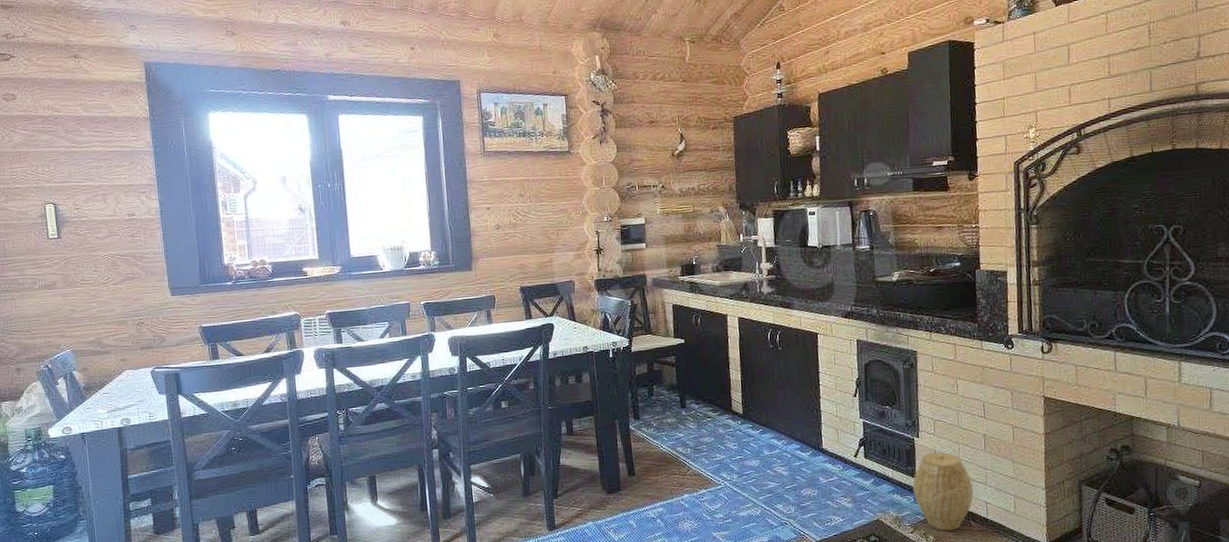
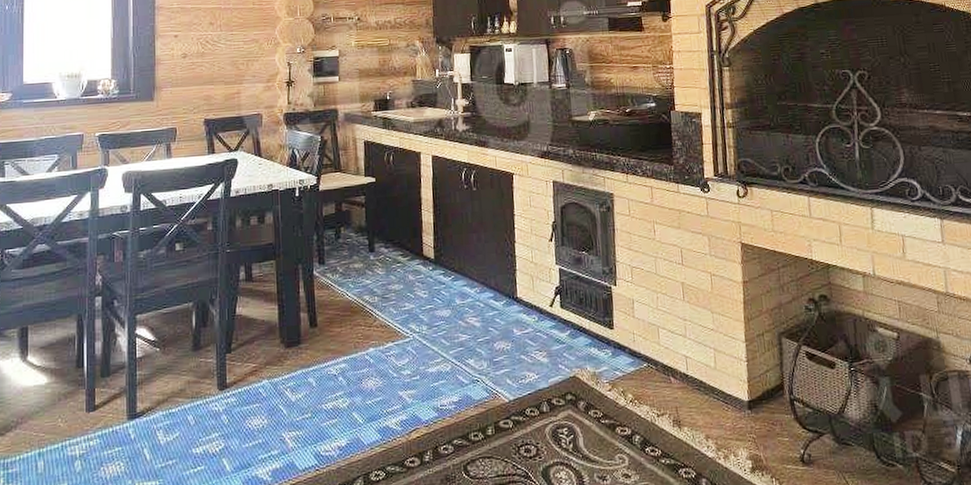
woven basket: present [912,451,974,531] -> none [610,301,673,388]

